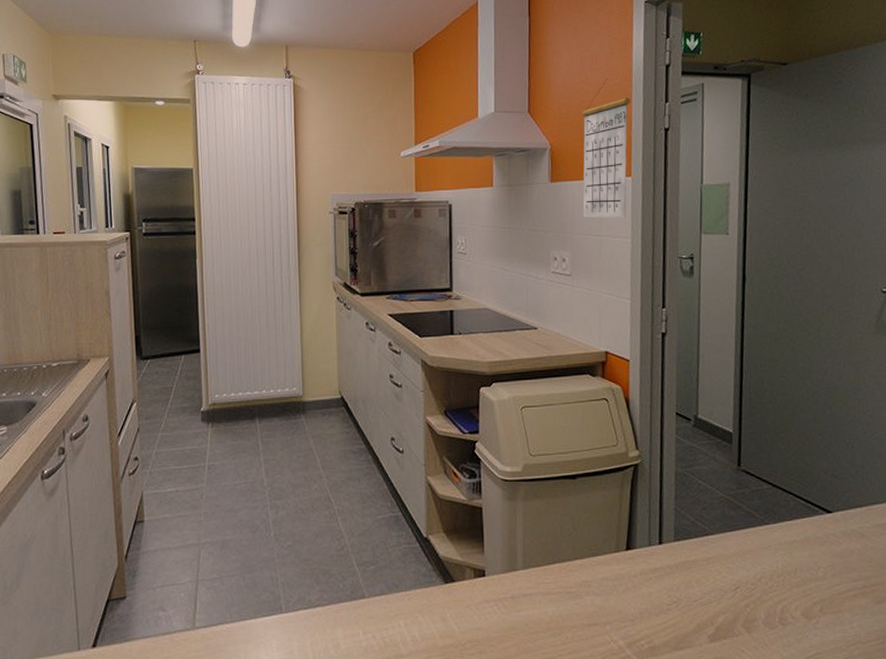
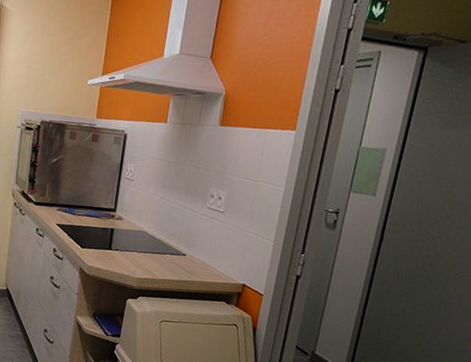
calendar: present [581,77,631,218] -> none [244,34,308,168]

